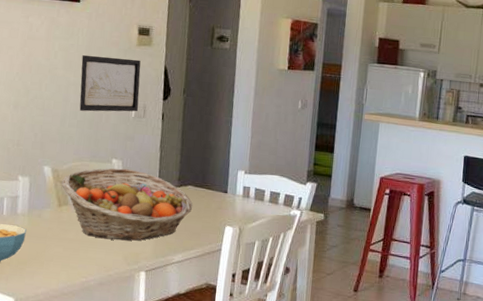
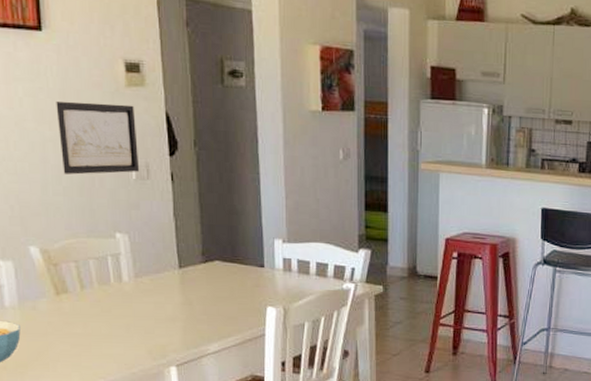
fruit basket: present [61,167,193,241] -> none [55,244,224,332]

